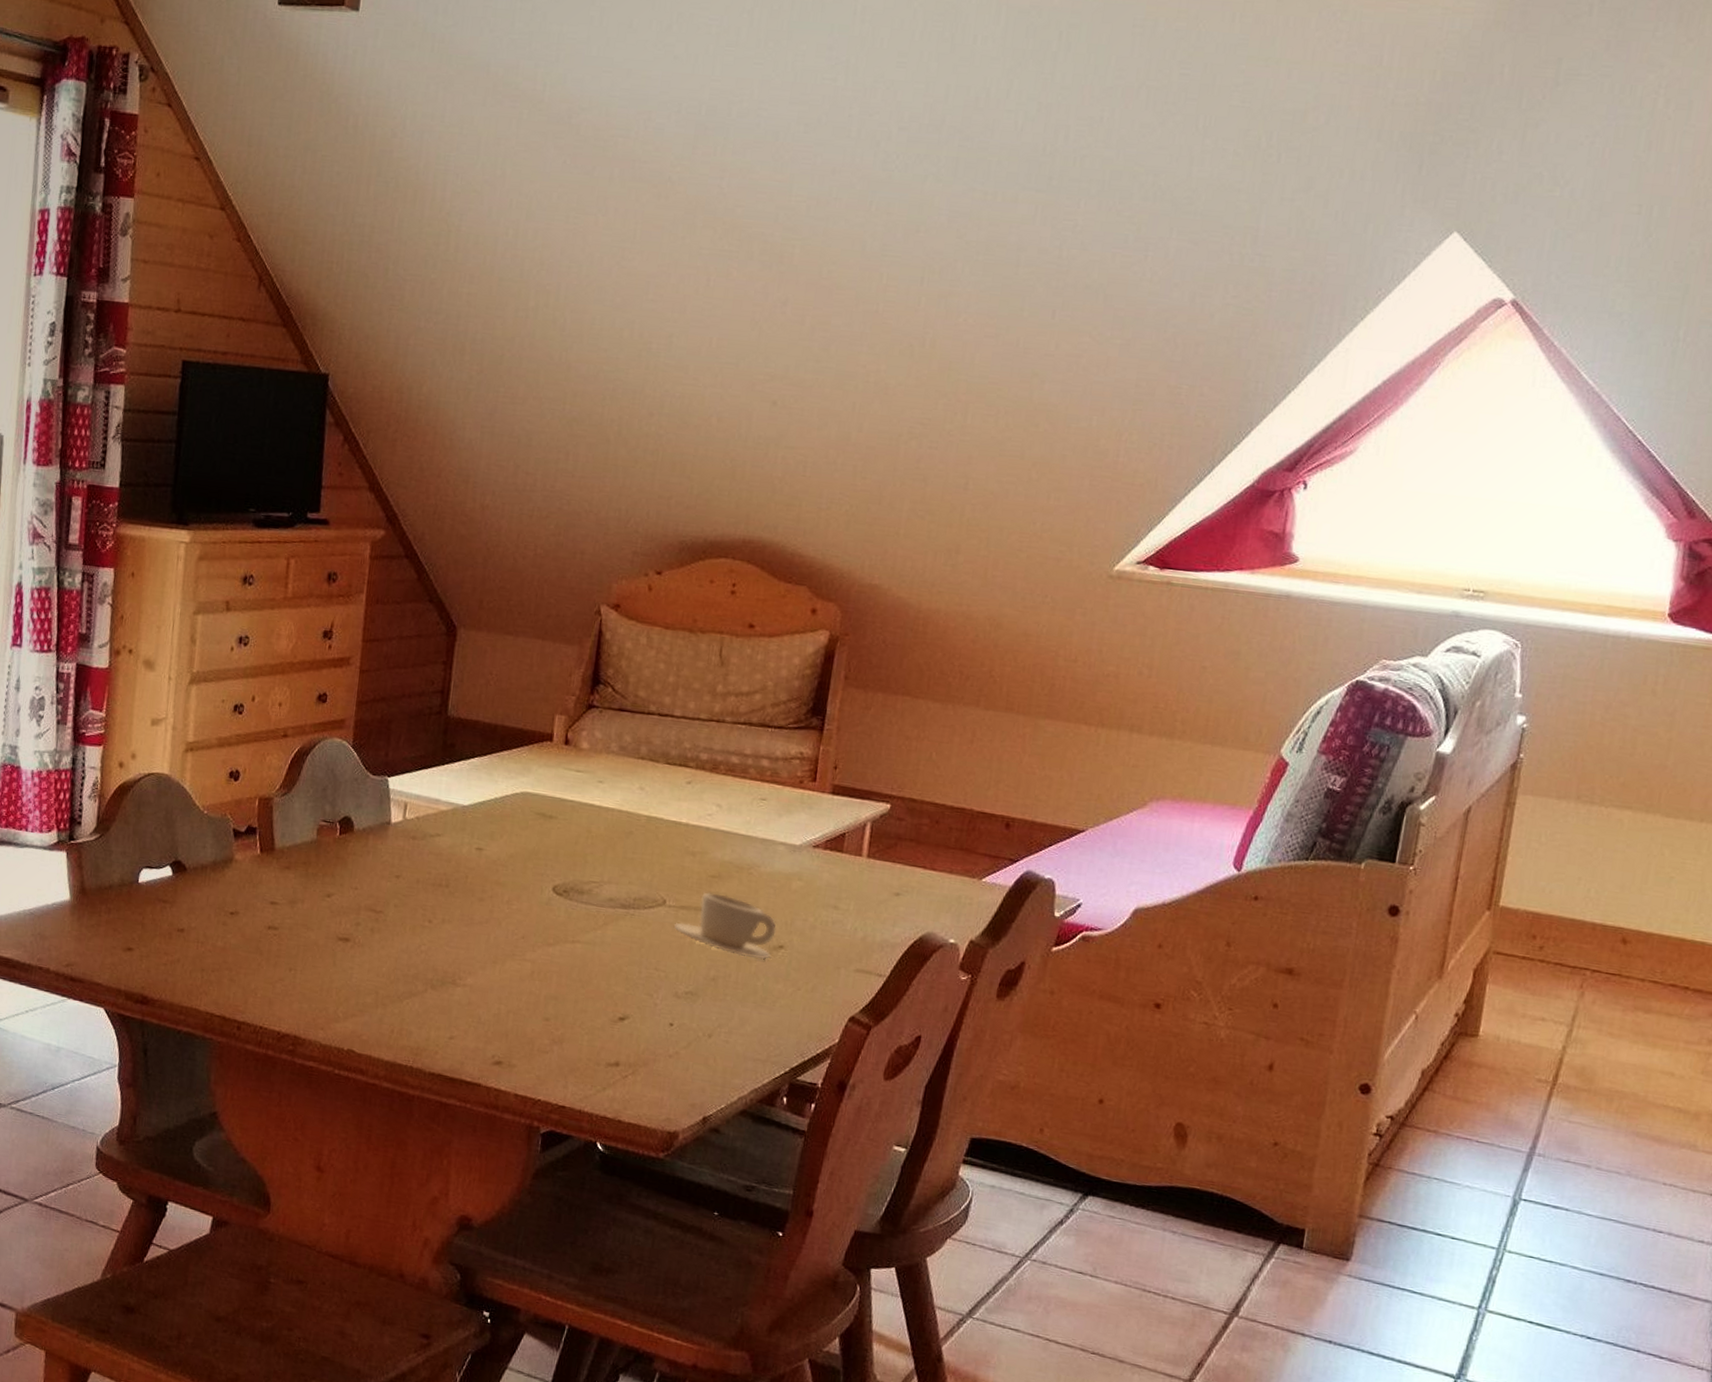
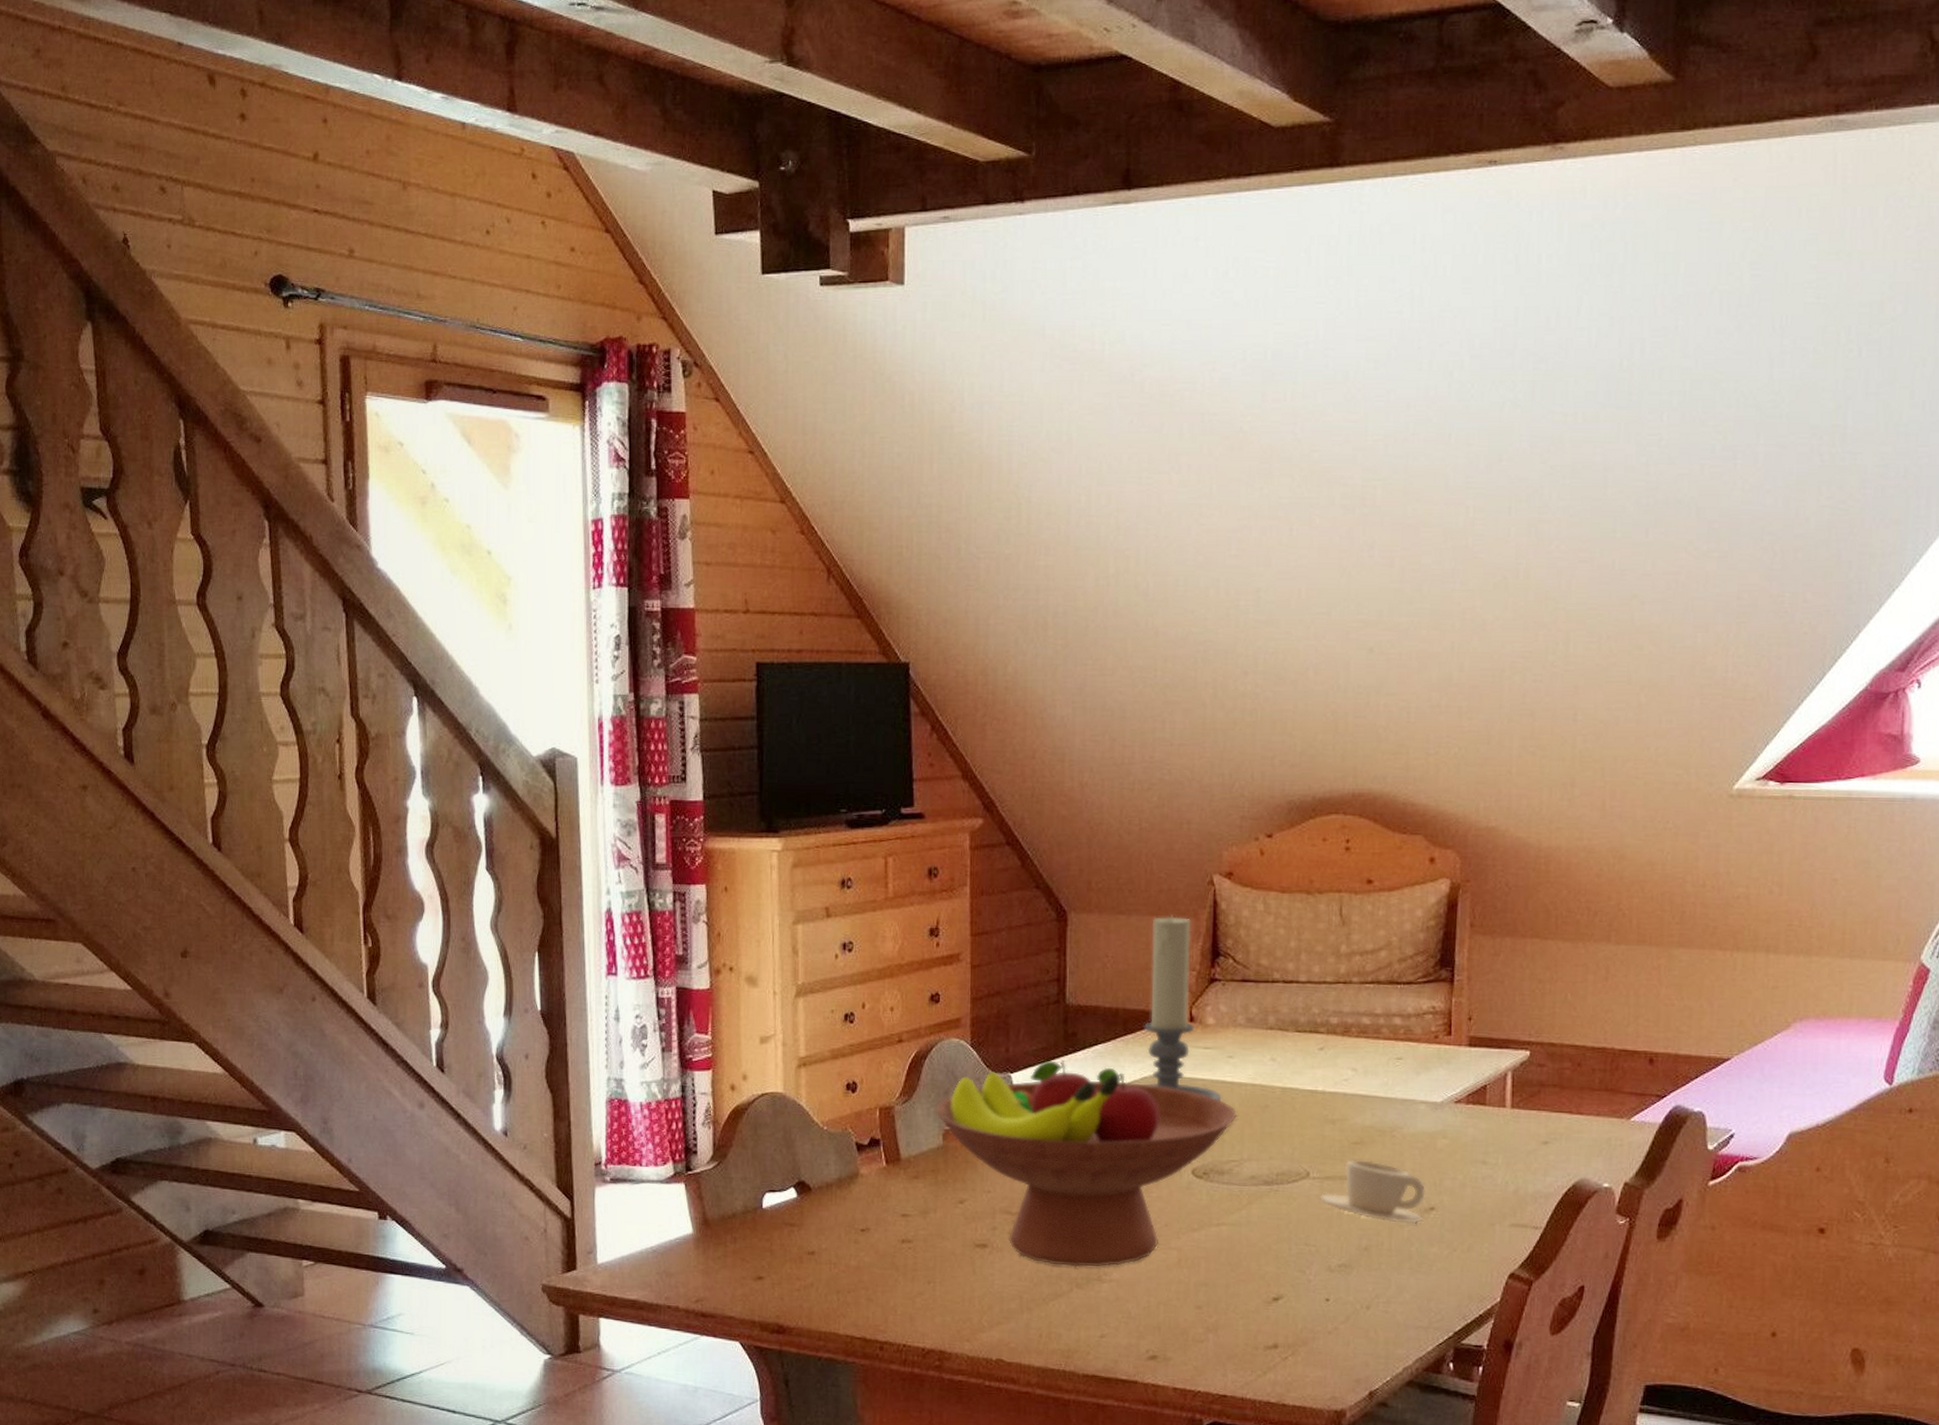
fruit bowl: none [312,767,601,972] -> present [935,1060,1237,1267]
candle holder: none [516,640,590,823] -> present [1144,915,1223,1101]

